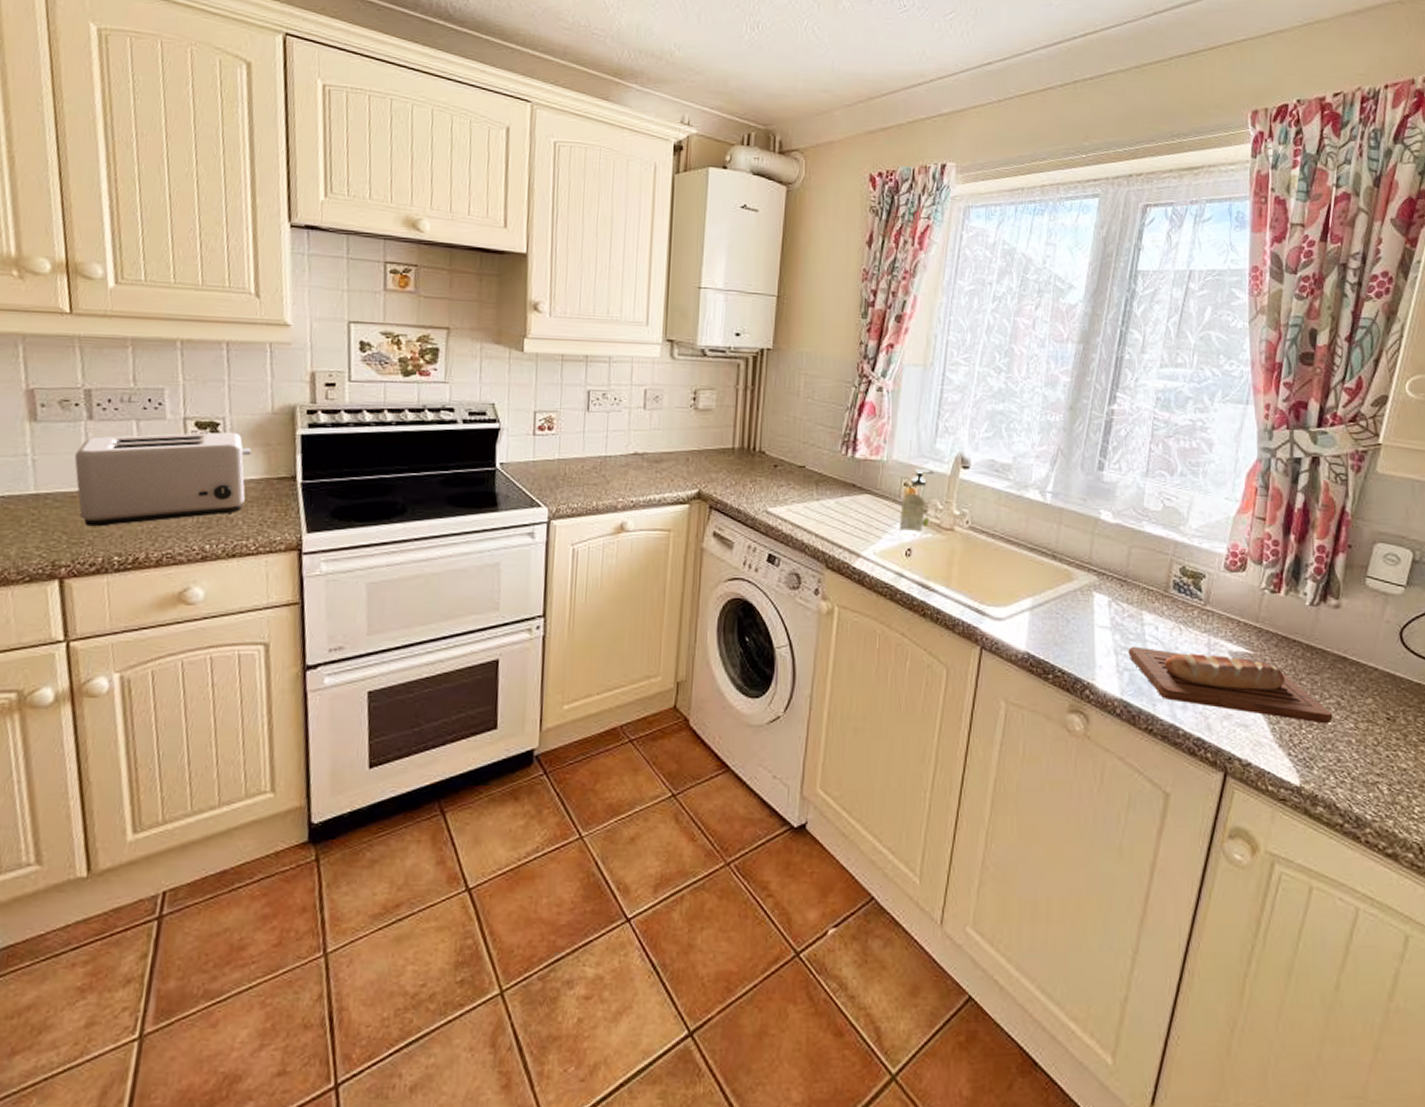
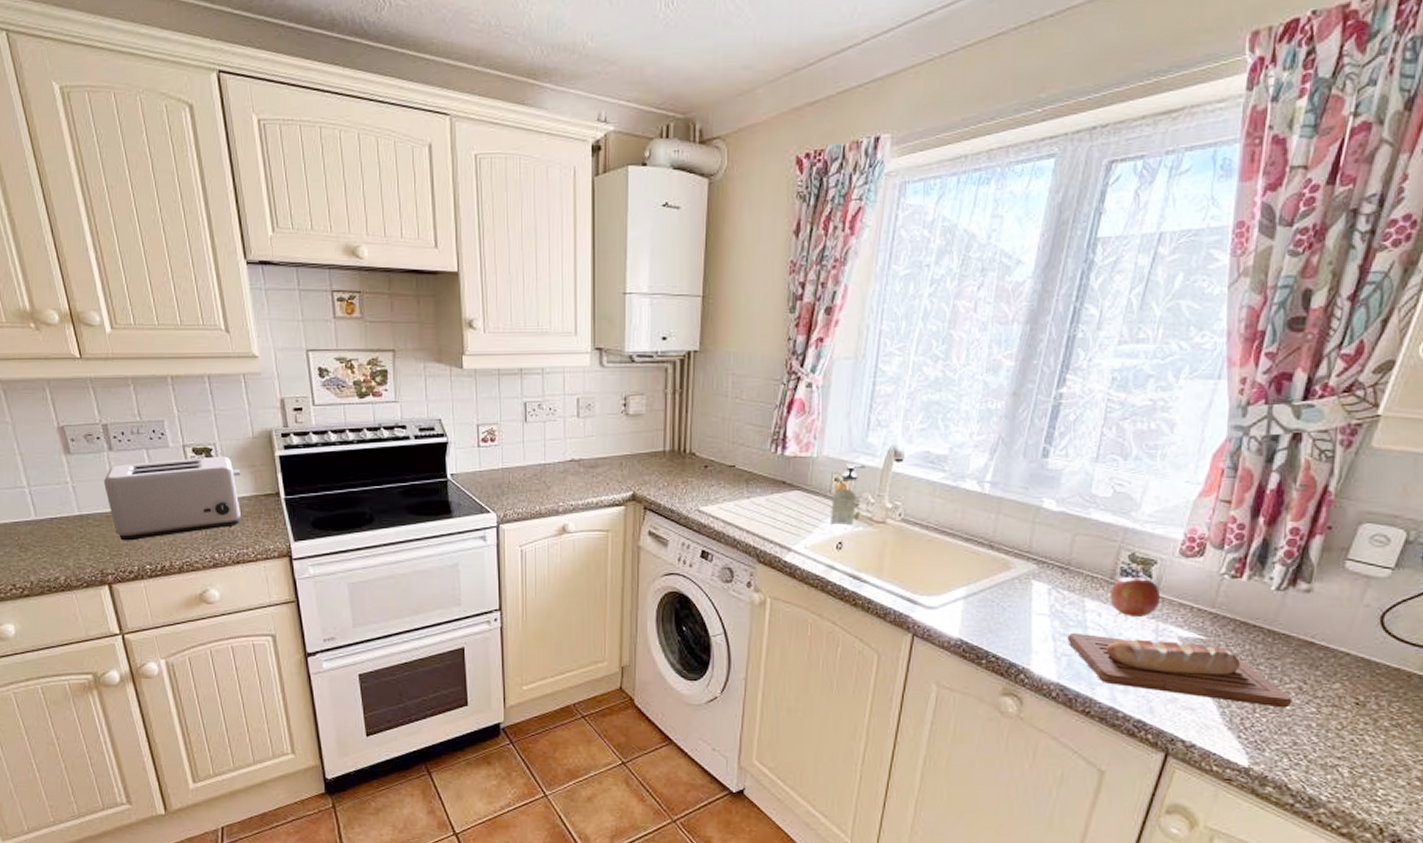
fruit: none [1165,590,1211,631] -> present [1110,577,1161,617]

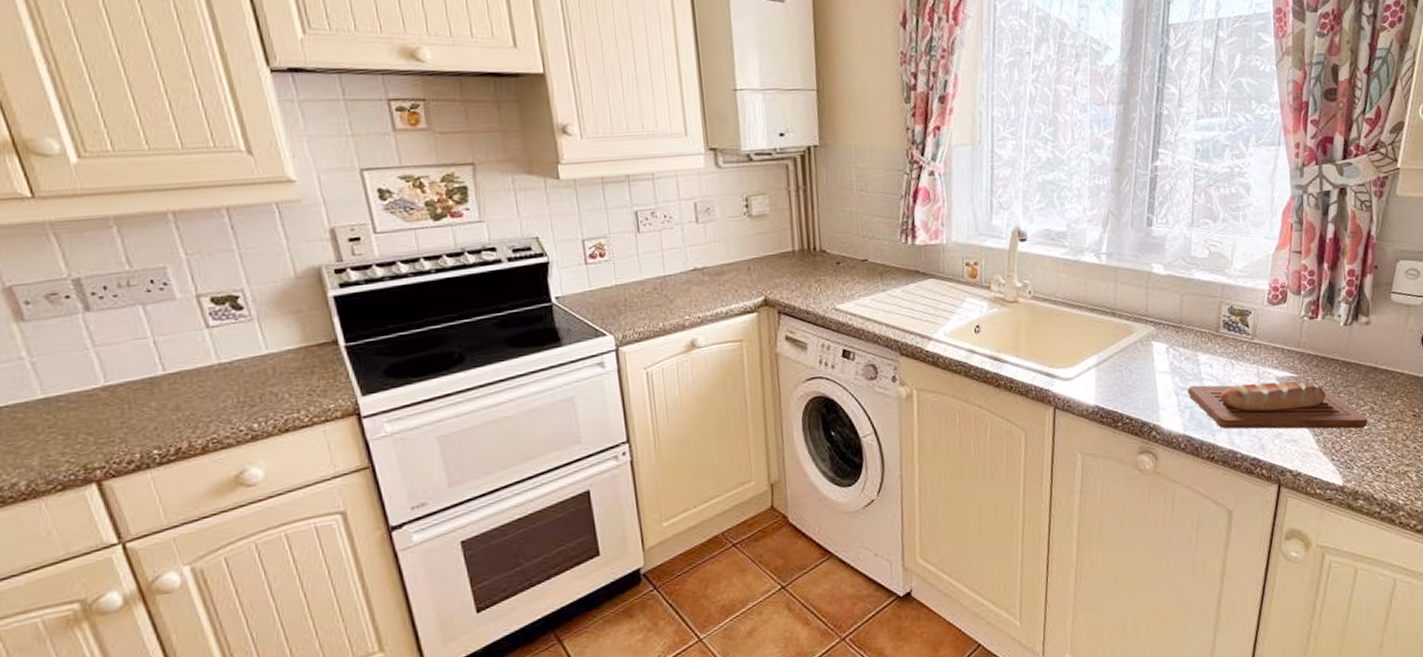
toaster: present [104,456,241,541] -> none [80,303,286,424]
soap dispenser: present [829,464,865,526] -> none [964,247,994,311]
fruit: present [1110,577,1161,617] -> none [1217,327,1258,364]

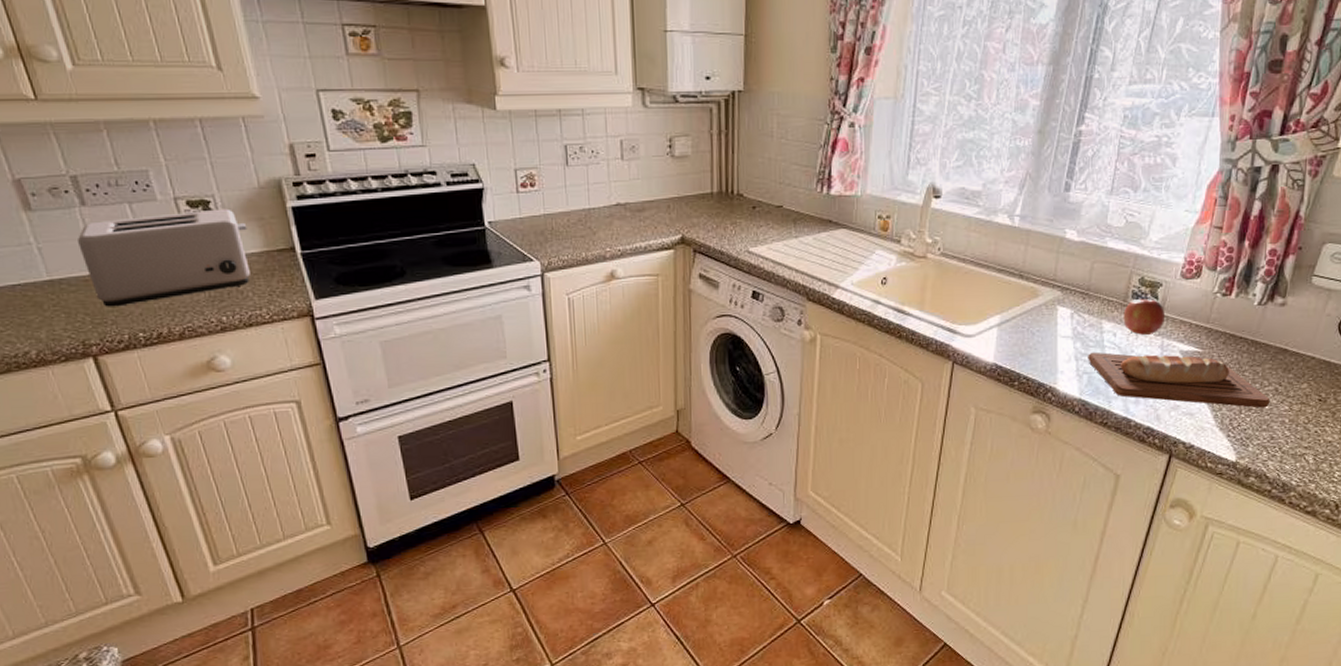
toaster: none [80,303,286,424] -> present [78,208,250,307]
fruit: none [1217,327,1258,364] -> present [1123,299,1166,335]

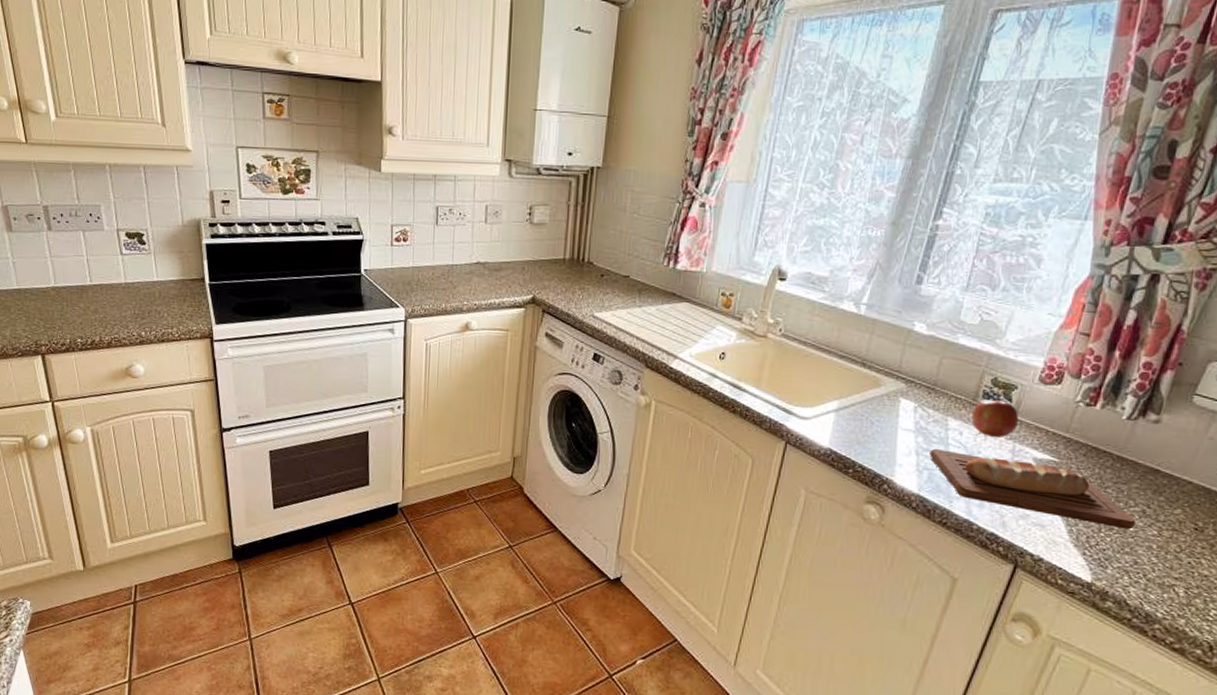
toaster: present [78,208,250,307] -> none [42,241,170,316]

